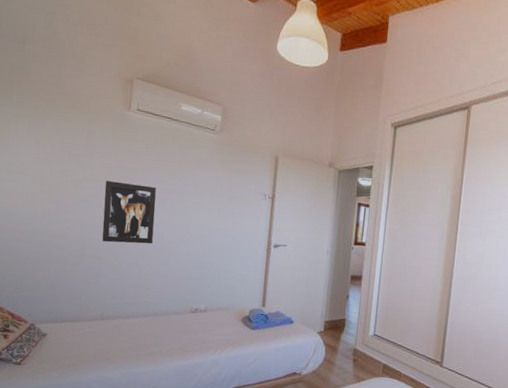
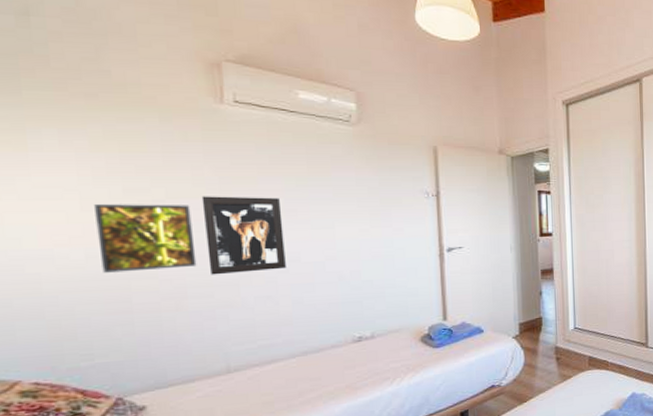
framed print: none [37,179,97,233] -> present [94,204,197,273]

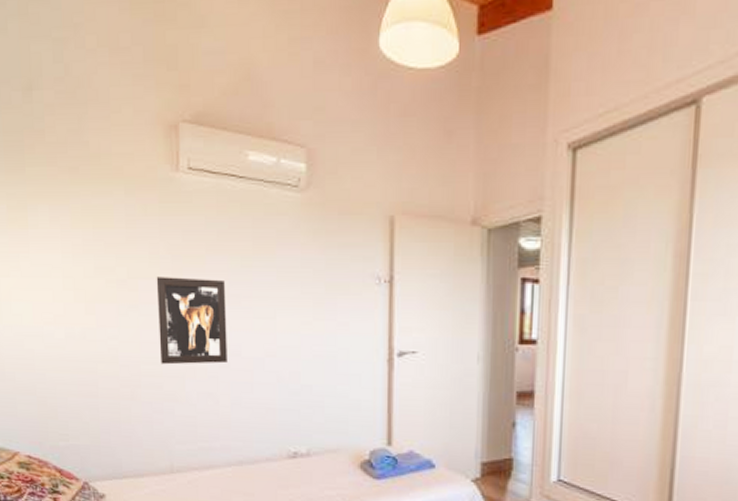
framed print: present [94,204,197,273] -> none [73,283,150,355]

